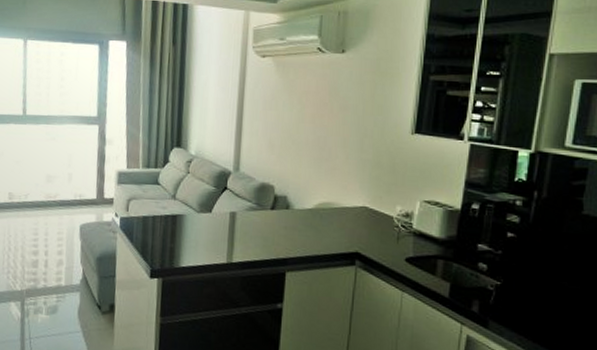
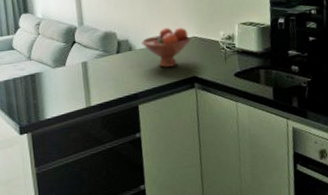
fruit bowl: none [301,190,361,236] -> present [141,27,192,68]

